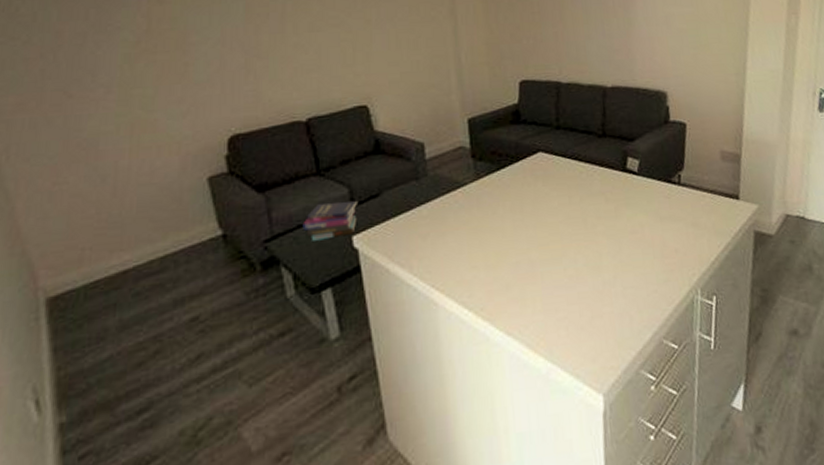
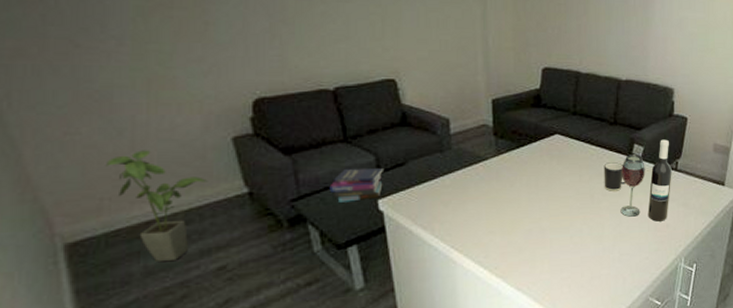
house plant: none [88,195,184,315] -> present [105,150,208,263]
mug: none [595,179,622,214] -> present [603,162,626,191]
wineglass: none [615,169,644,242] -> present [620,154,645,217]
wine bottle: none [650,149,676,247] -> present [647,139,672,222]

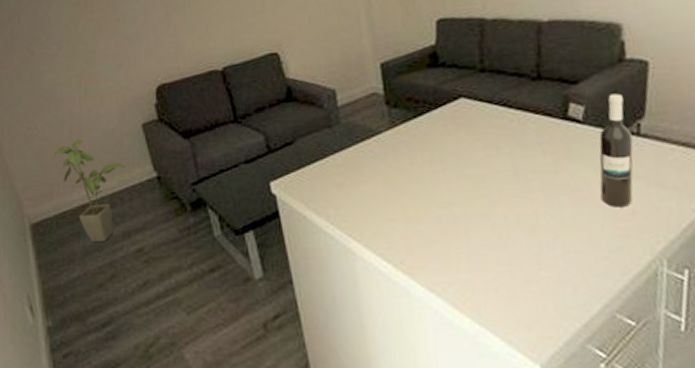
books: present [329,167,383,202] -> none [224,147,274,185]
mug: present [603,162,626,191] -> none [528,128,563,167]
wineglass: present [620,154,645,217] -> none [554,116,591,201]

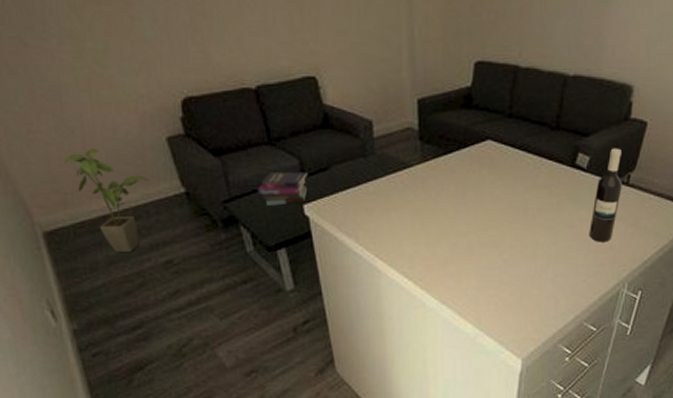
books: none [224,147,274,185] -> present [257,171,308,206]

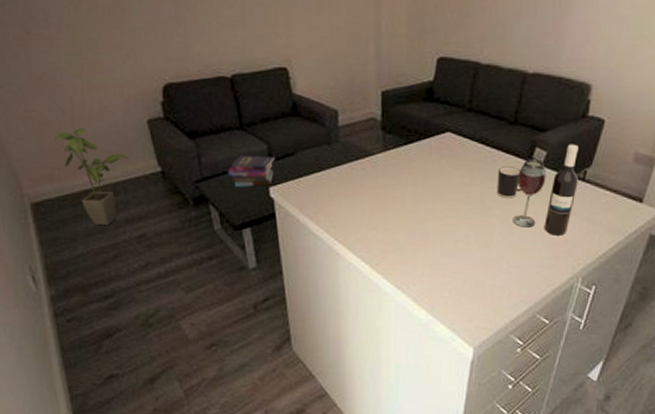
mug: none [540,174,565,206] -> present [496,166,522,198]
wineglass: none [557,165,590,235] -> present [512,159,547,228]

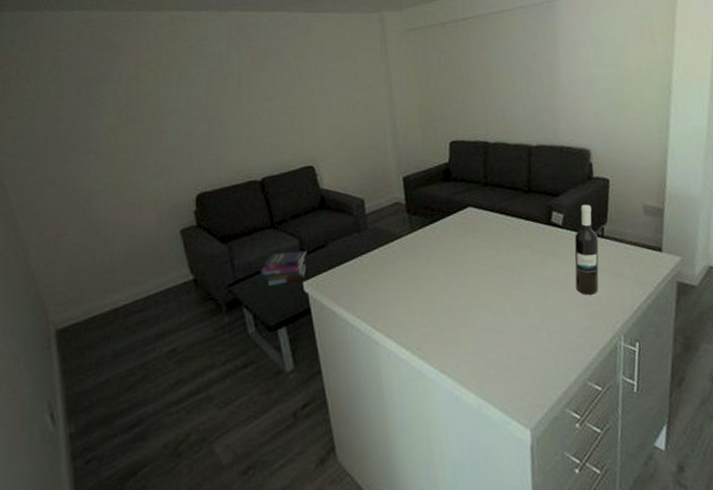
house plant: present [54,128,130,226] -> none [85,245,162,346]
mug: present [496,166,522,198] -> none [521,232,547,264]
wineglass: present [512,159,547,228] -> none [541,222,568,291]

